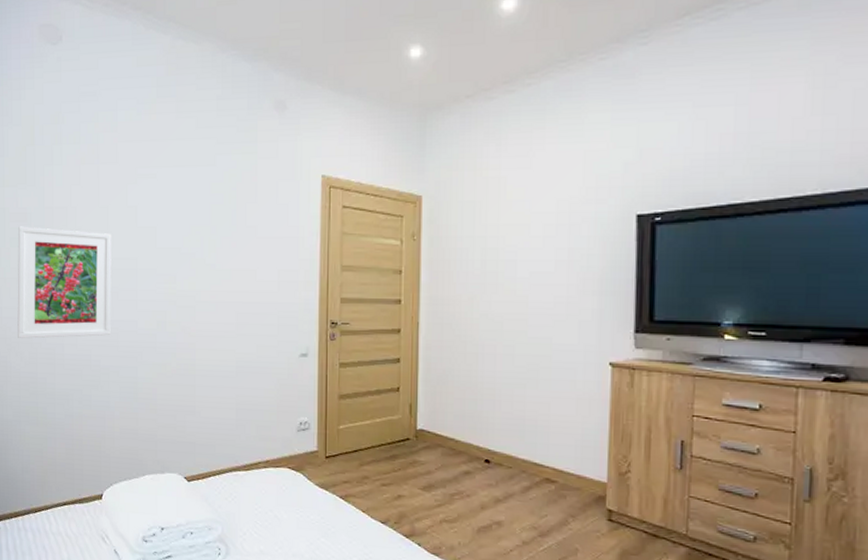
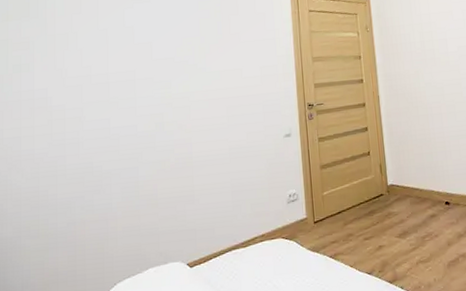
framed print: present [17,226,112,339] -> none [19,51,112,156]

